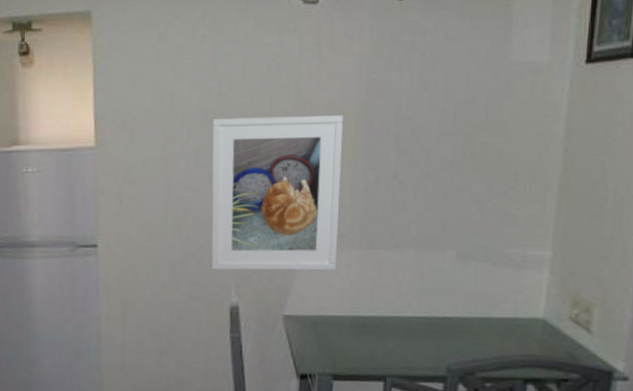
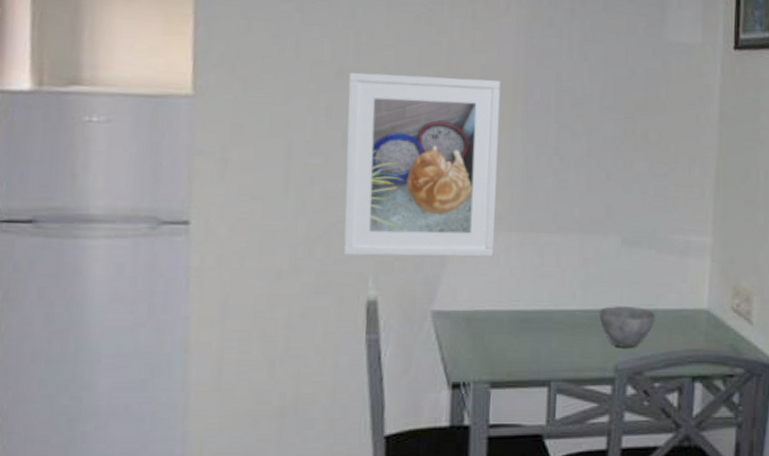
bowl: none [433,313,490,351] -> present [599,305,656,347]

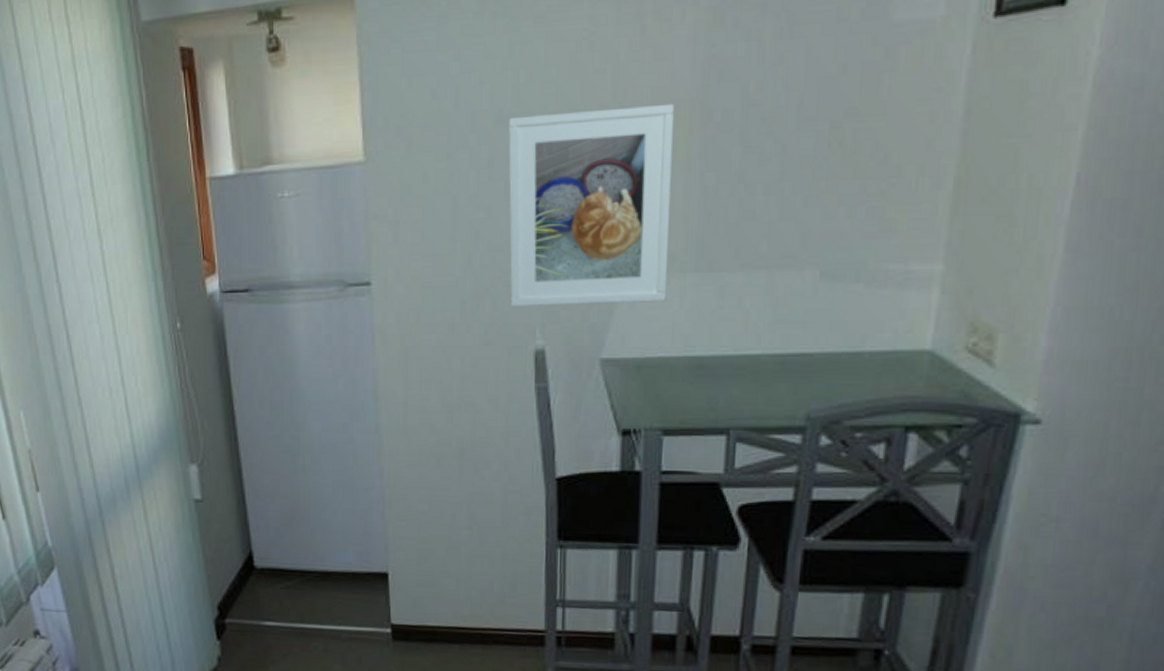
bowl: present [599,305,656,347] -> none [788,348,862,394]

